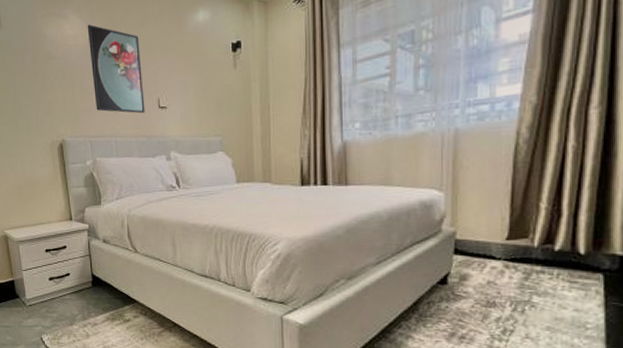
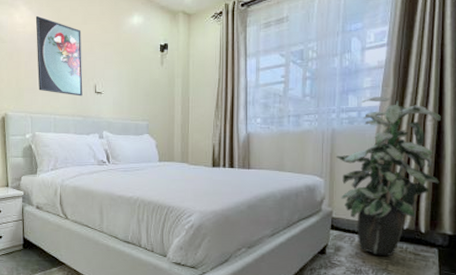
indoor plant: none [459,81,611,284] -> present [335,97,441,256]

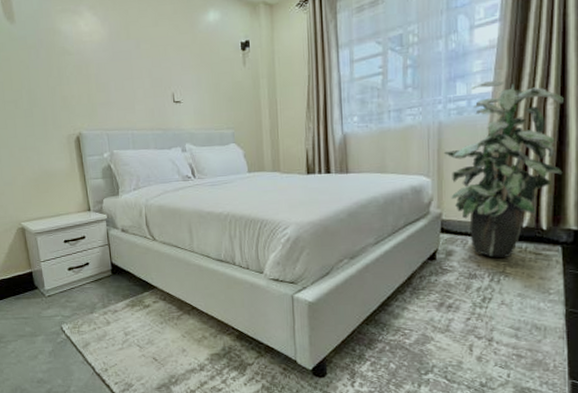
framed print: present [35,15,83,96] -> none [101,21,160,108]

